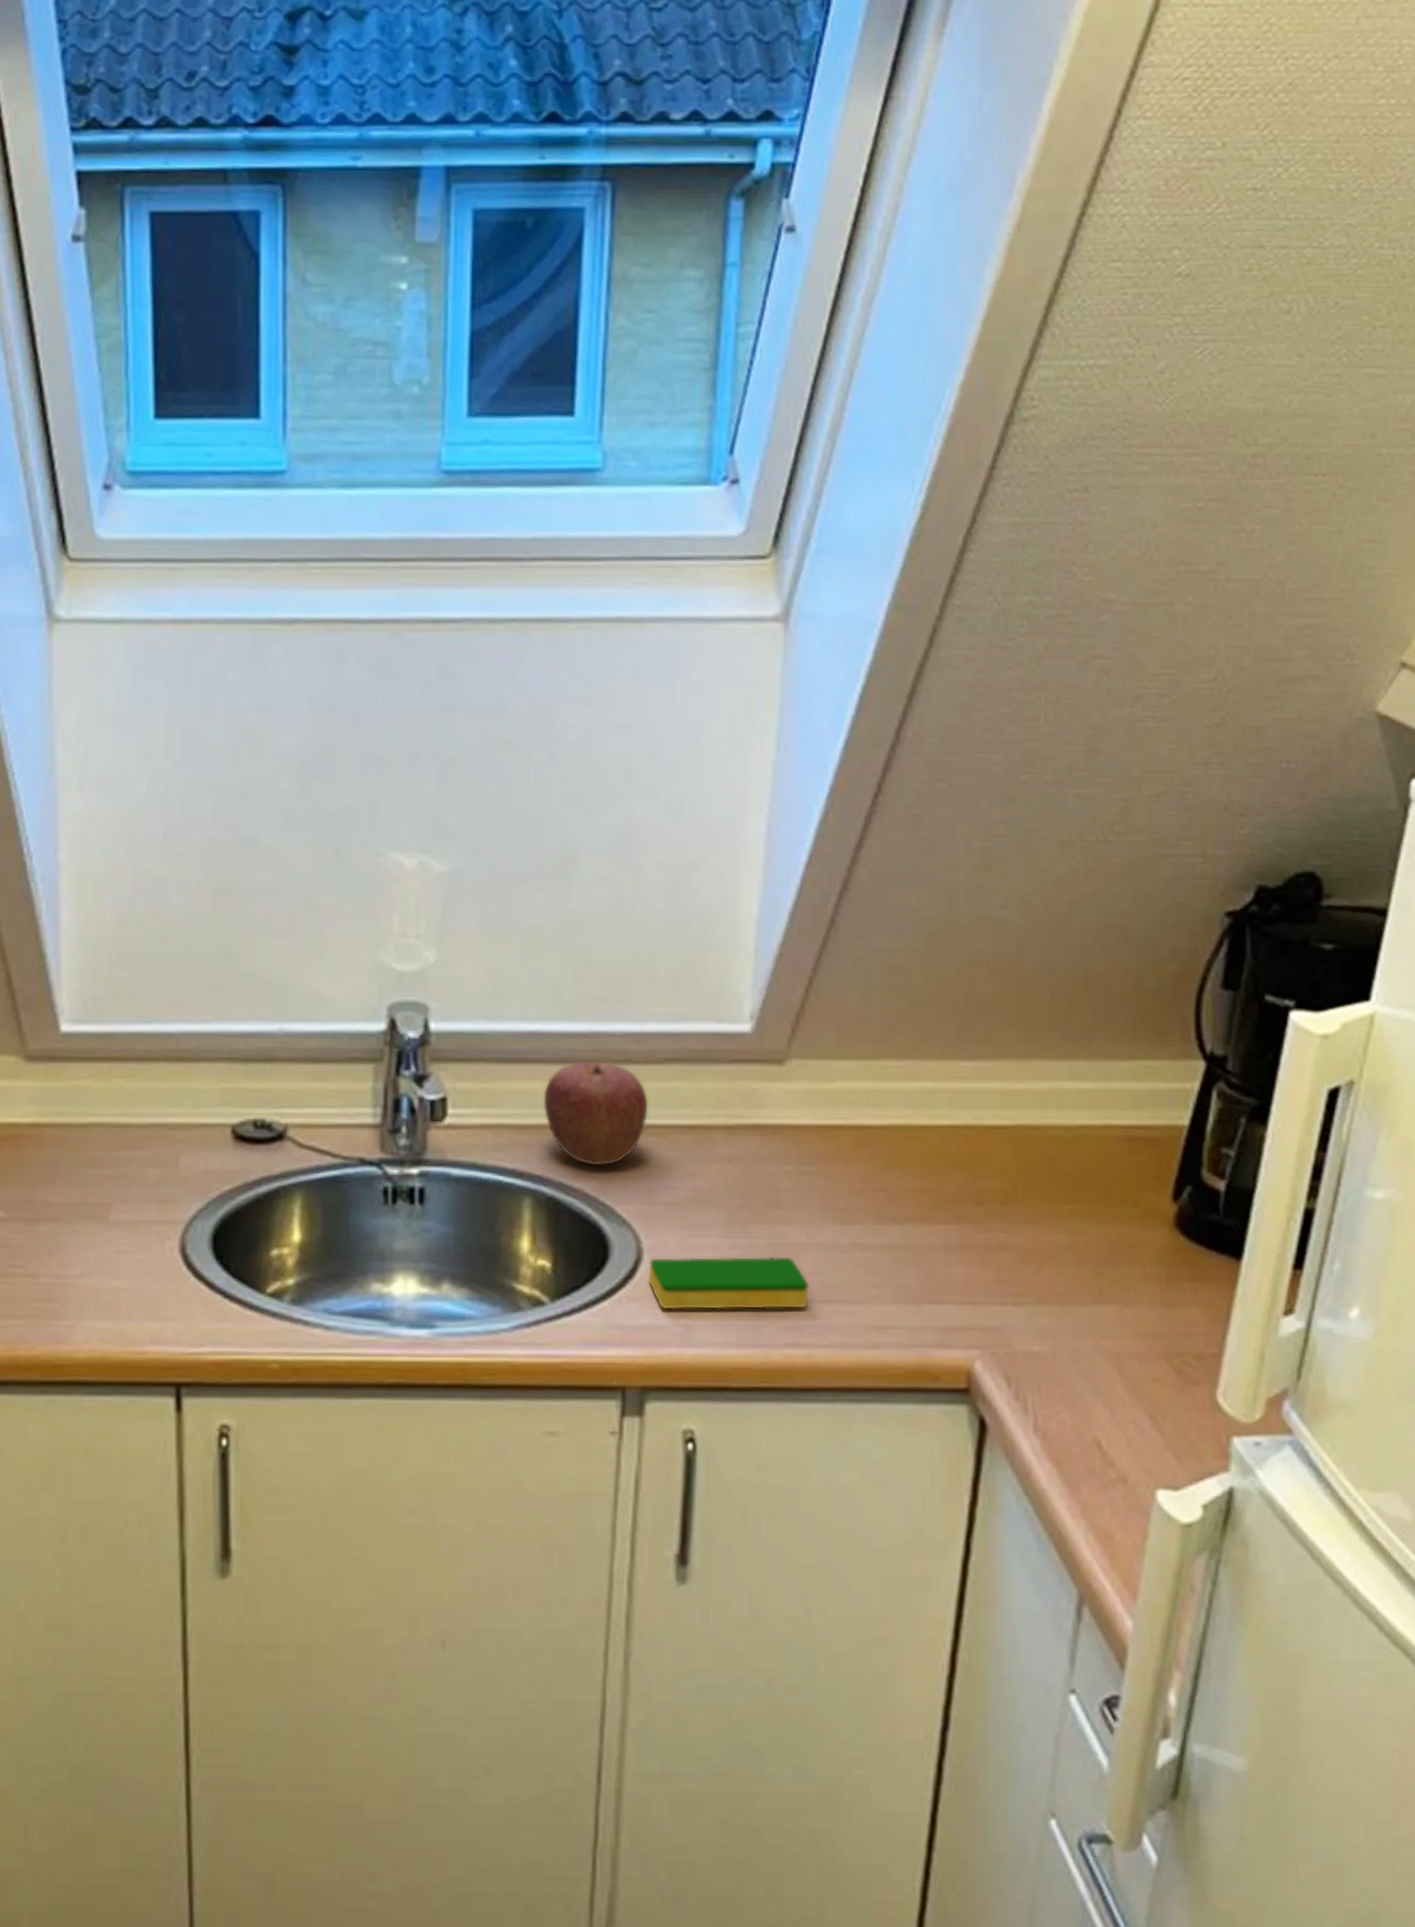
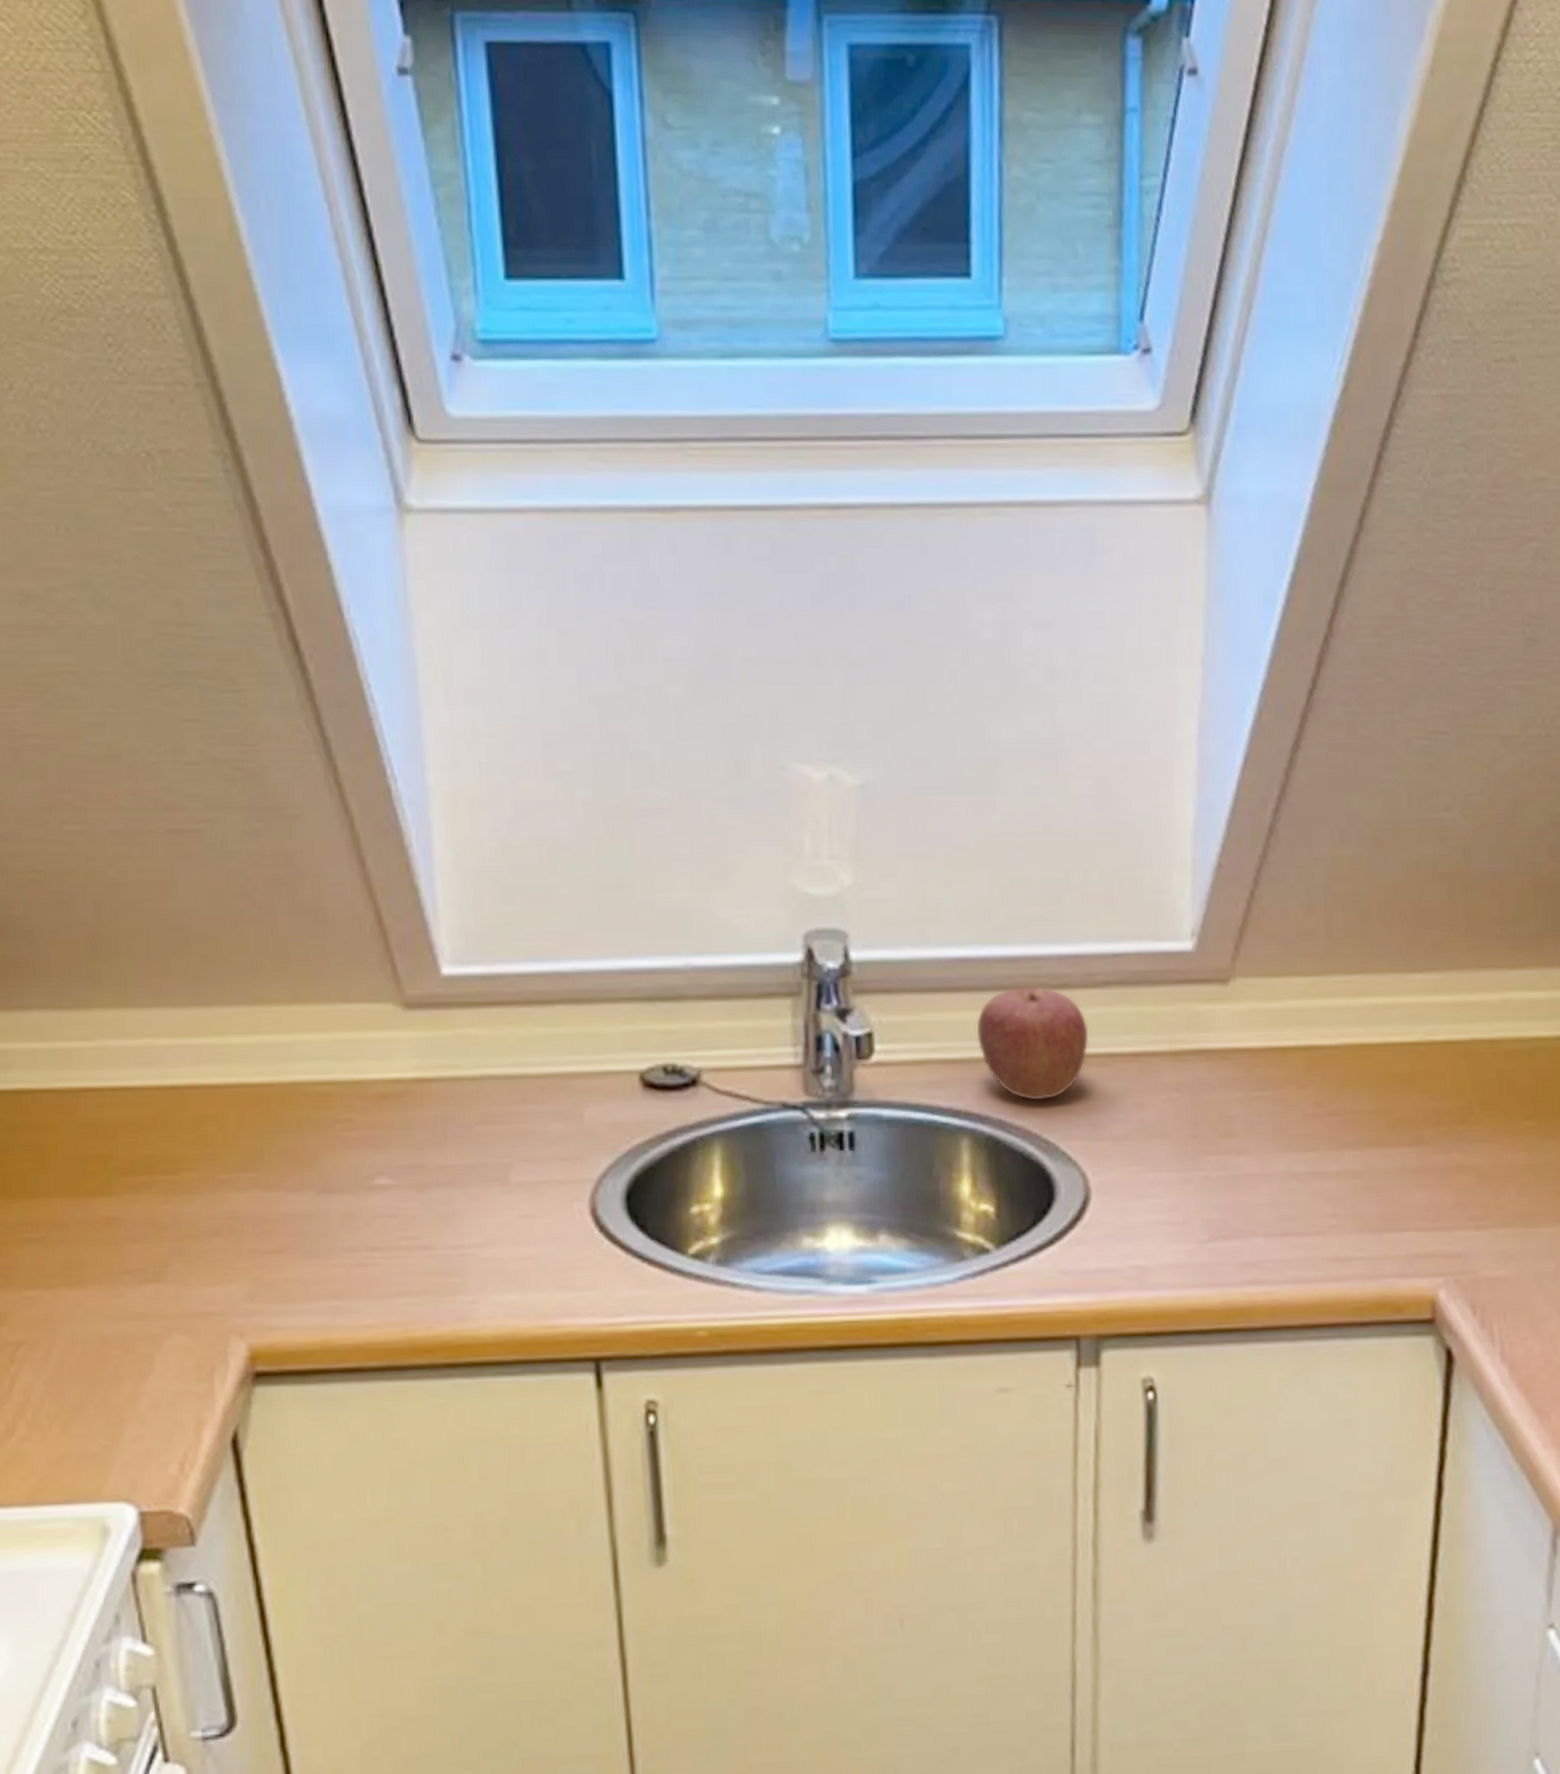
dish sponge: present [647,1256,810,1310] -> none [1096,1189,1267,1251]

